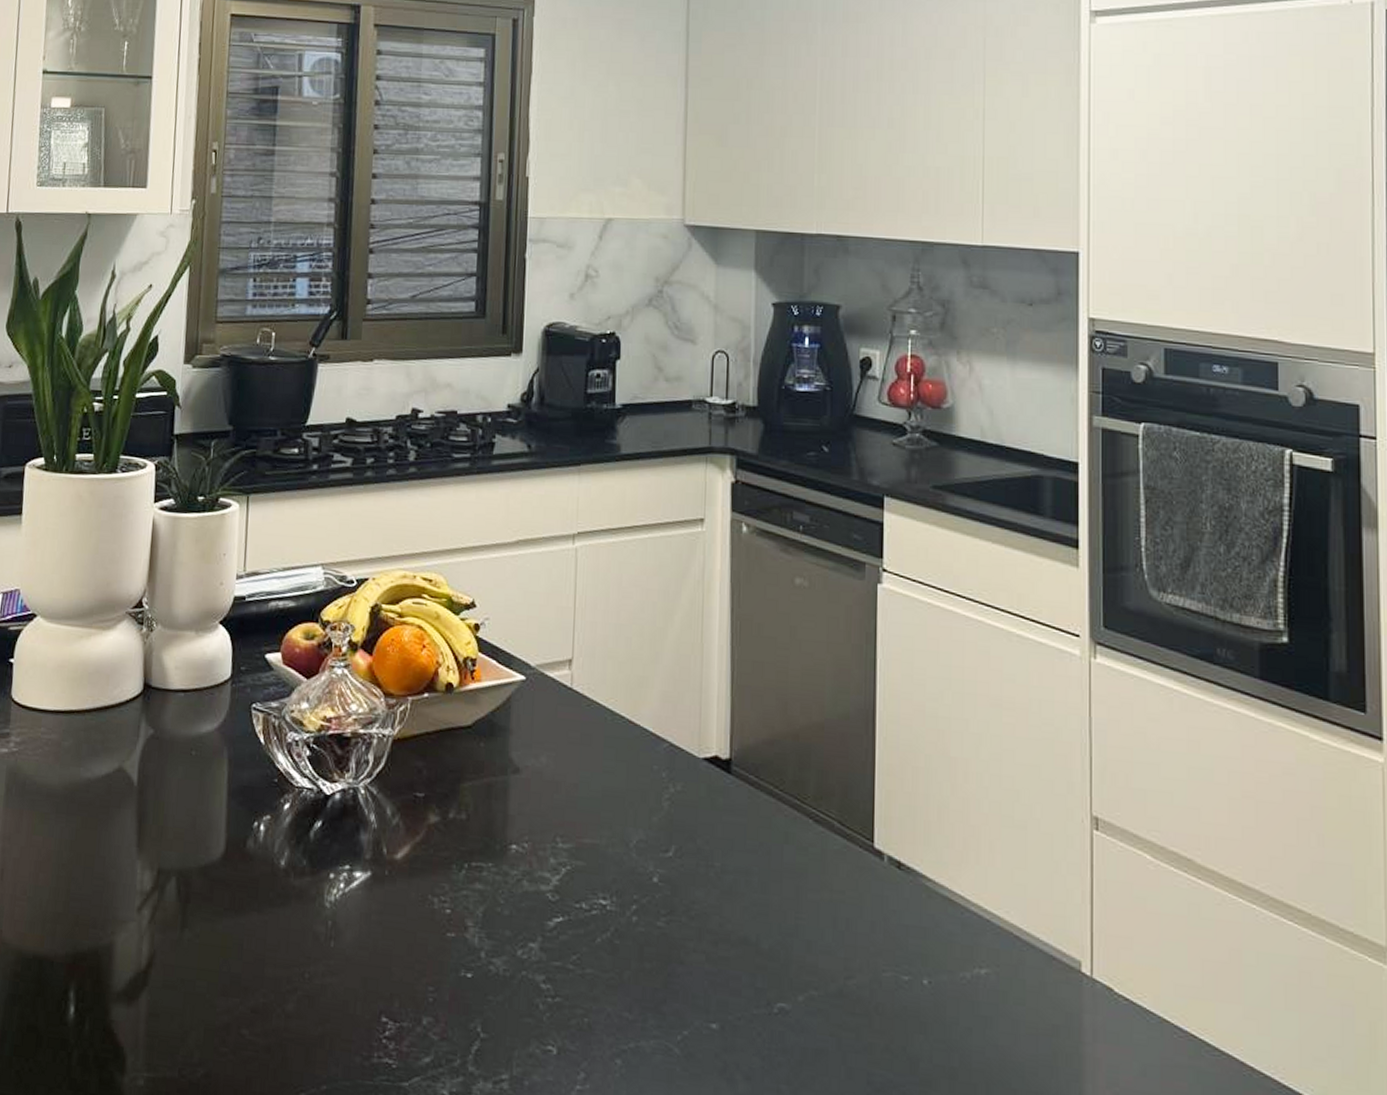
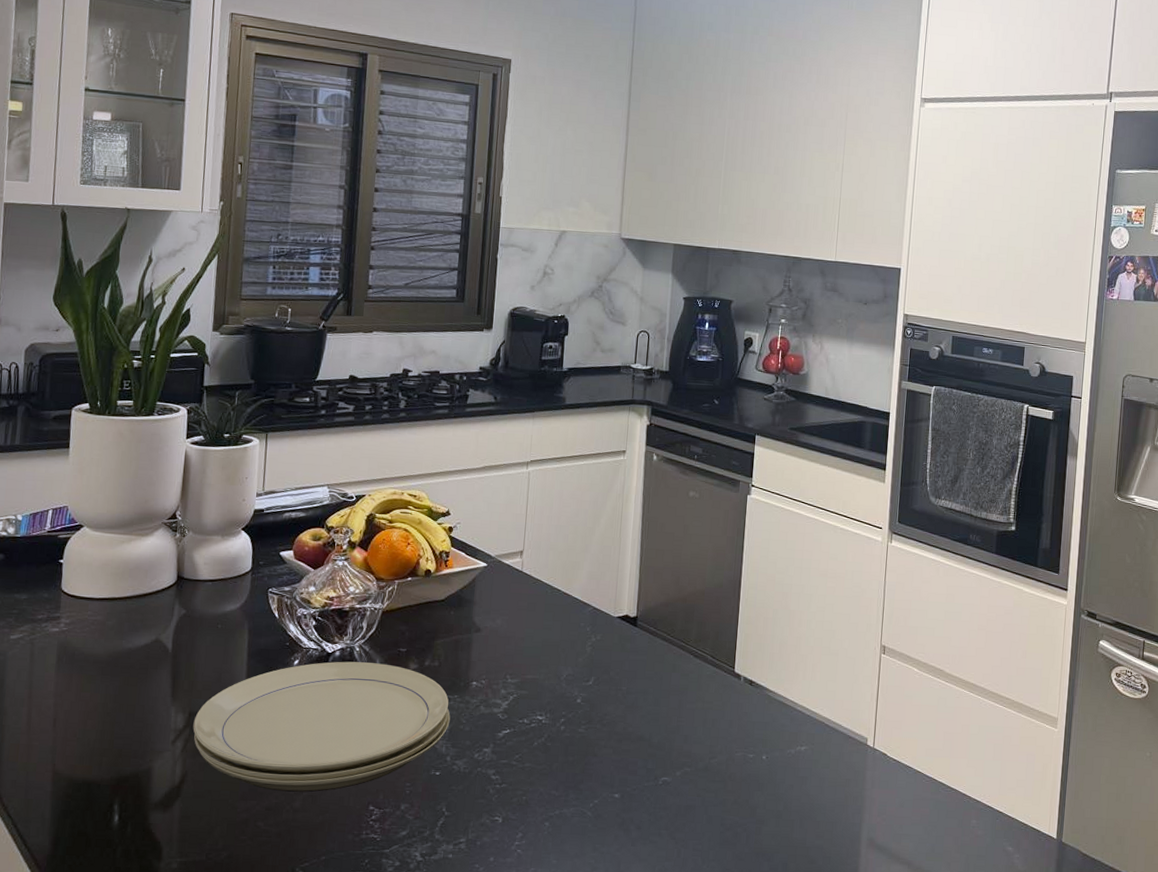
plate: none [162,807,484,991] -> present [193,661,450,792]

